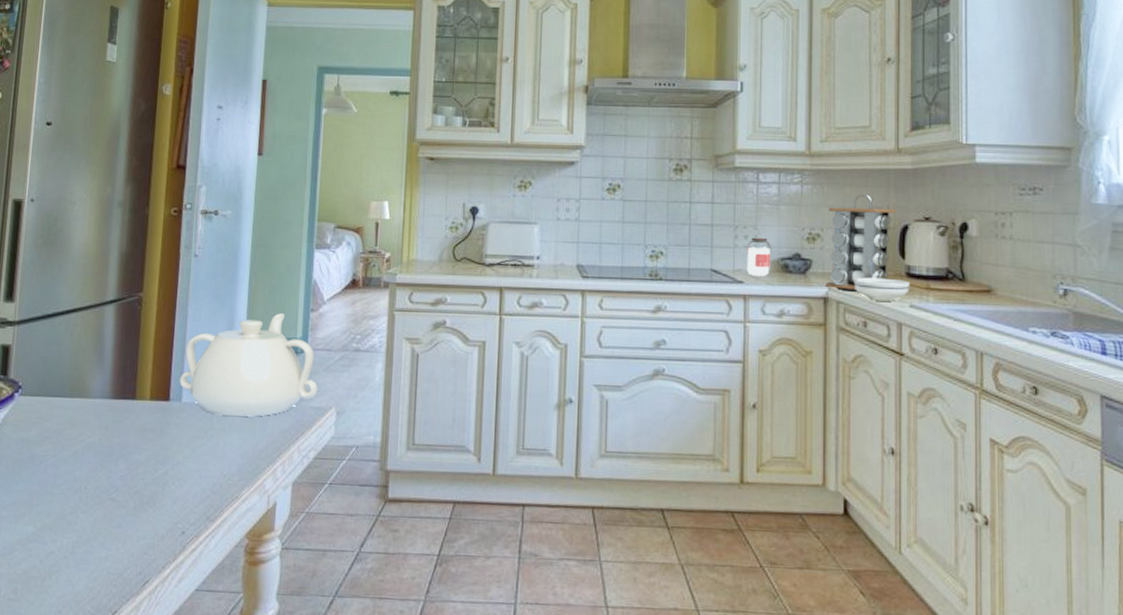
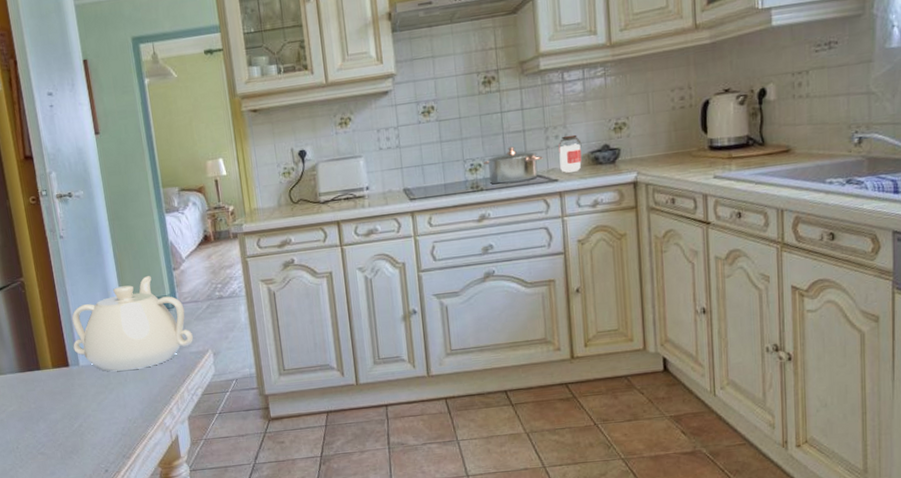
cooking pot: none [666,239,729,278] -> present [483,146,543,185]
spice rack: present [825,194,896,292] -> none [632,76,697,173]
bowl: present [853,277,911,301] -> none [660,153,714,178]

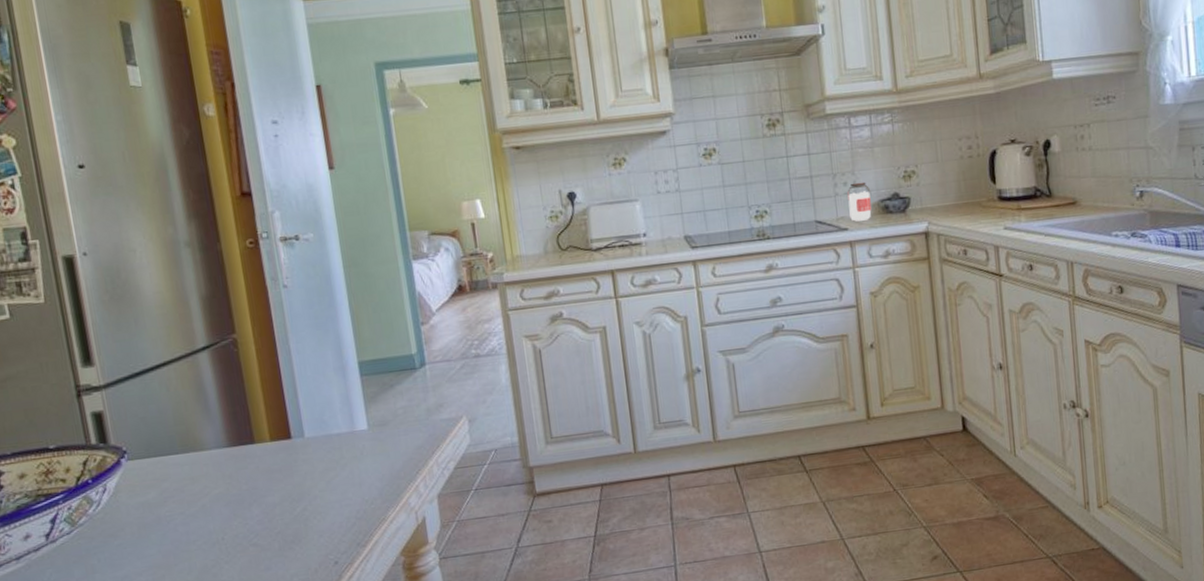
teapot: present [71,276,193,372] -> none [296,331,445,444]
cooking pot: present [483,146,543,185] -> none [769,193,832,233]

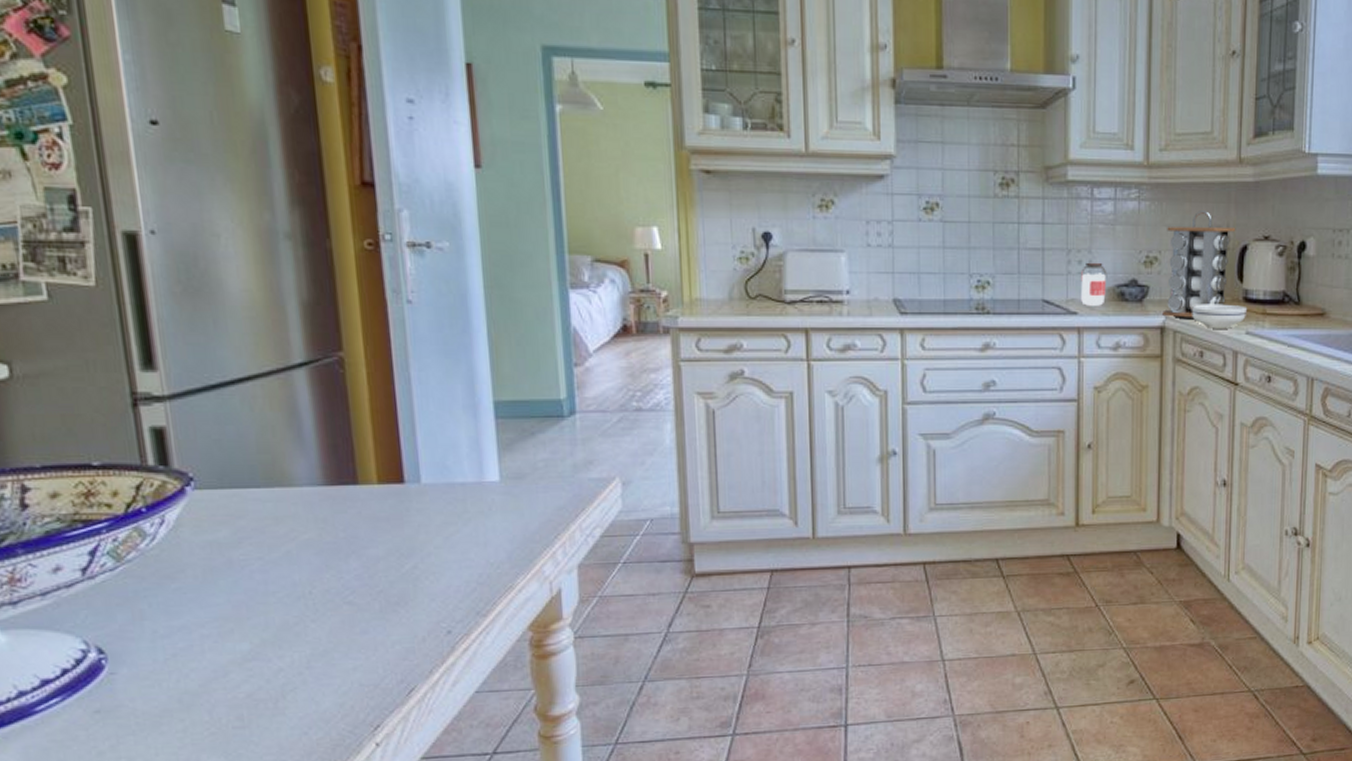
spice rack: none [920,124,984,223] -> present [1163,211,1236,320]
bowl: none [950,204,1003,229] -> present [1191,304,1248,329]

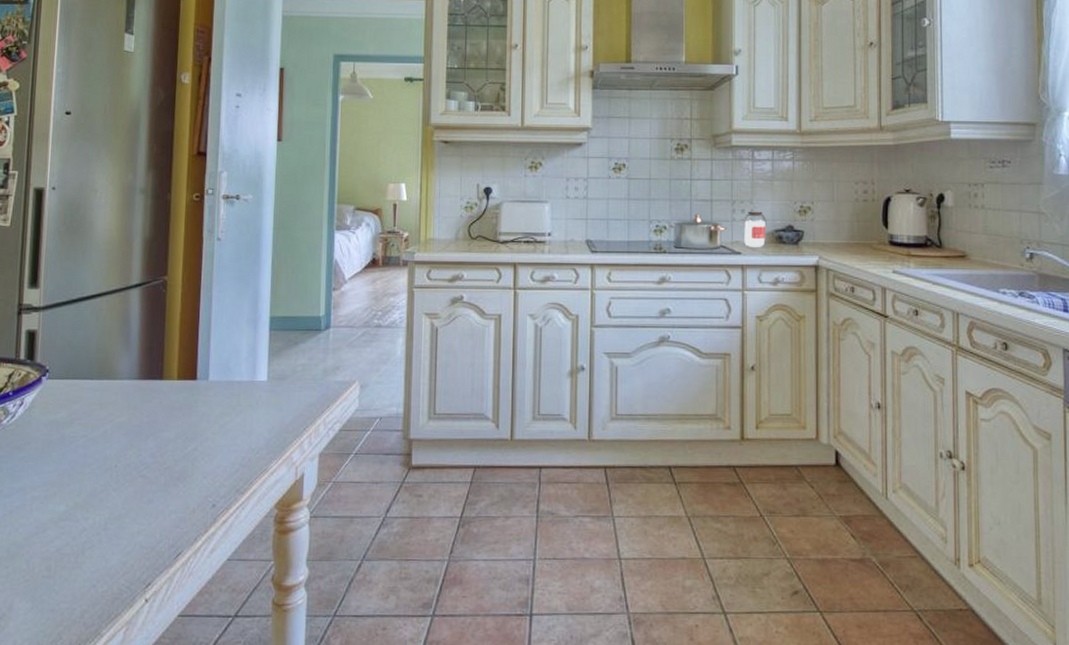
cooking pot: none [993,266,1062,310] -> present [669,214,728,250]
spice rack: present [1163,211,1236,320] -> none [816,169,880,260]
bowl: present [1191,304,1248,329] -> none [842,246,893,268]

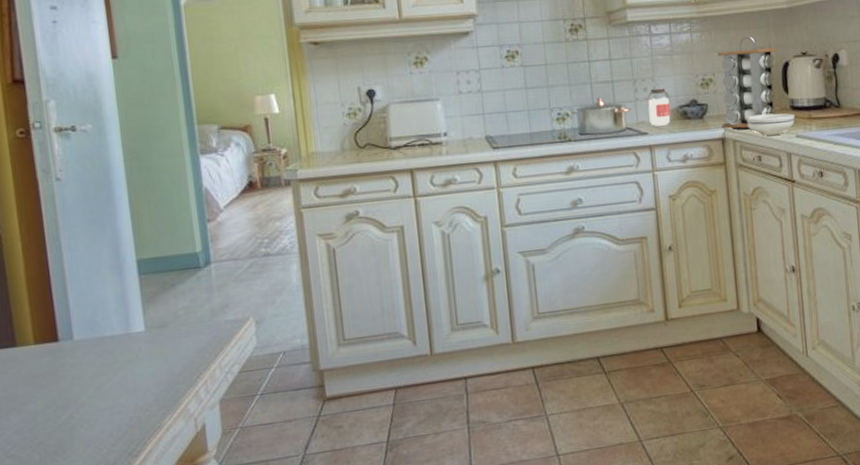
spice rack: none [816,169,880,260] -> present [717,36,777,130]
bowl: none [842,246,893,268] -> present [746,113,796,136]

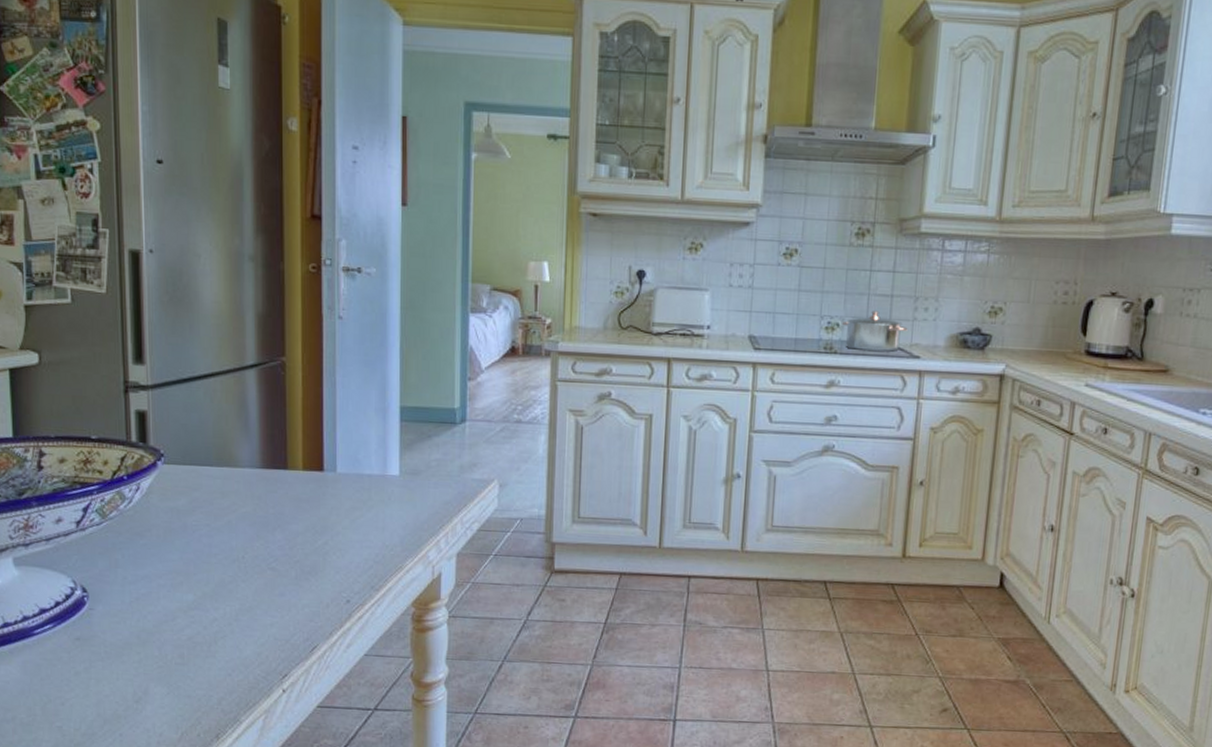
jar: present [646,88,671,126] -> none [925,310,952,352]
spice rack: present [717,36,777,130] -> none [1003,265,1083,370]
bowl: present [746,113,796,136] -> none [1032,354,1089,380]

